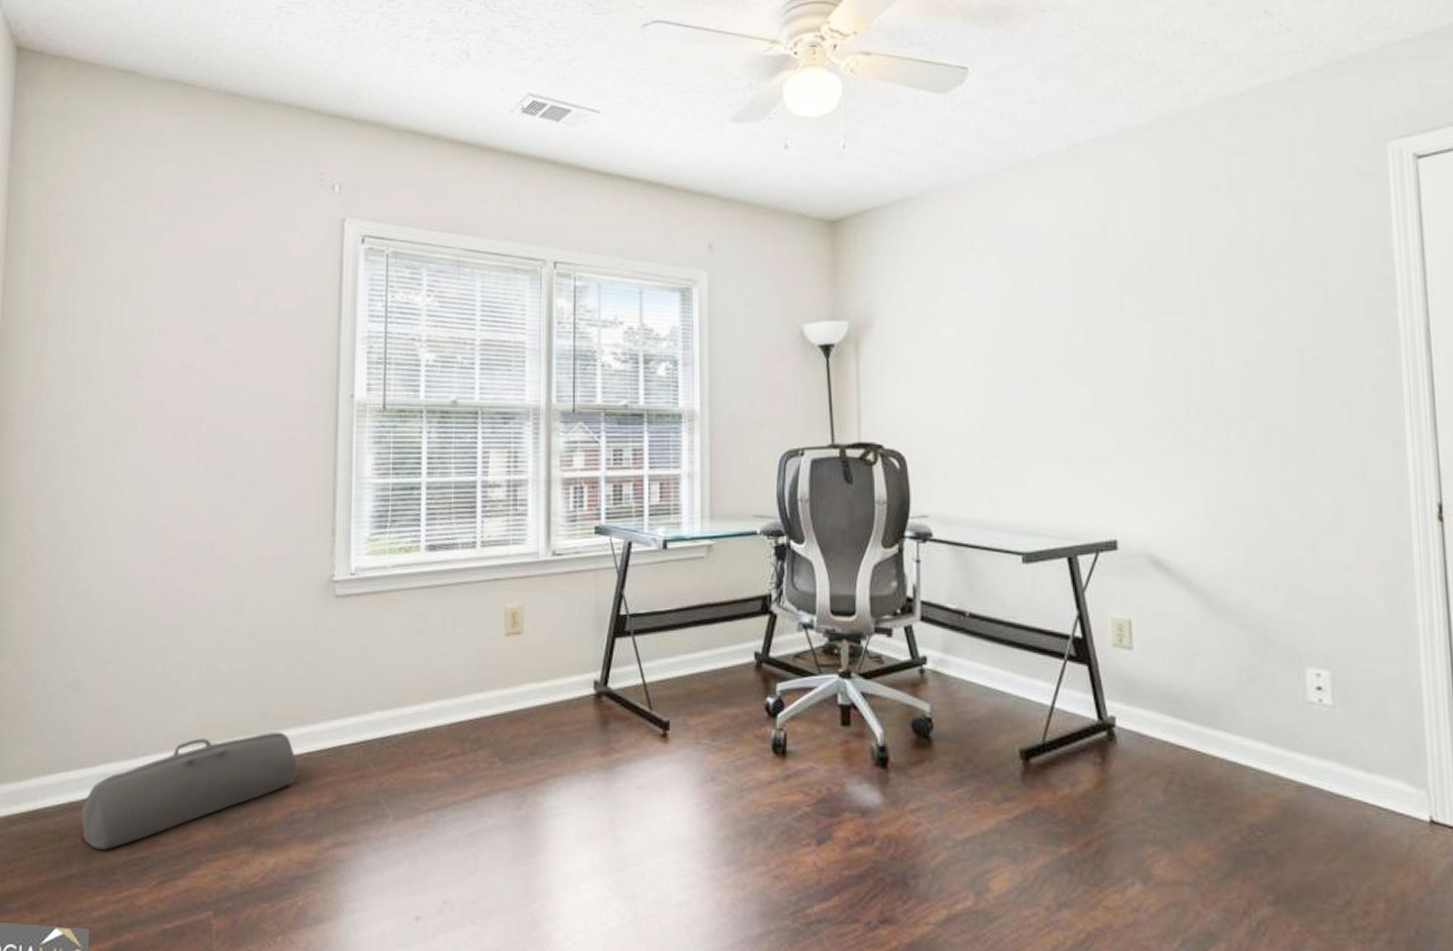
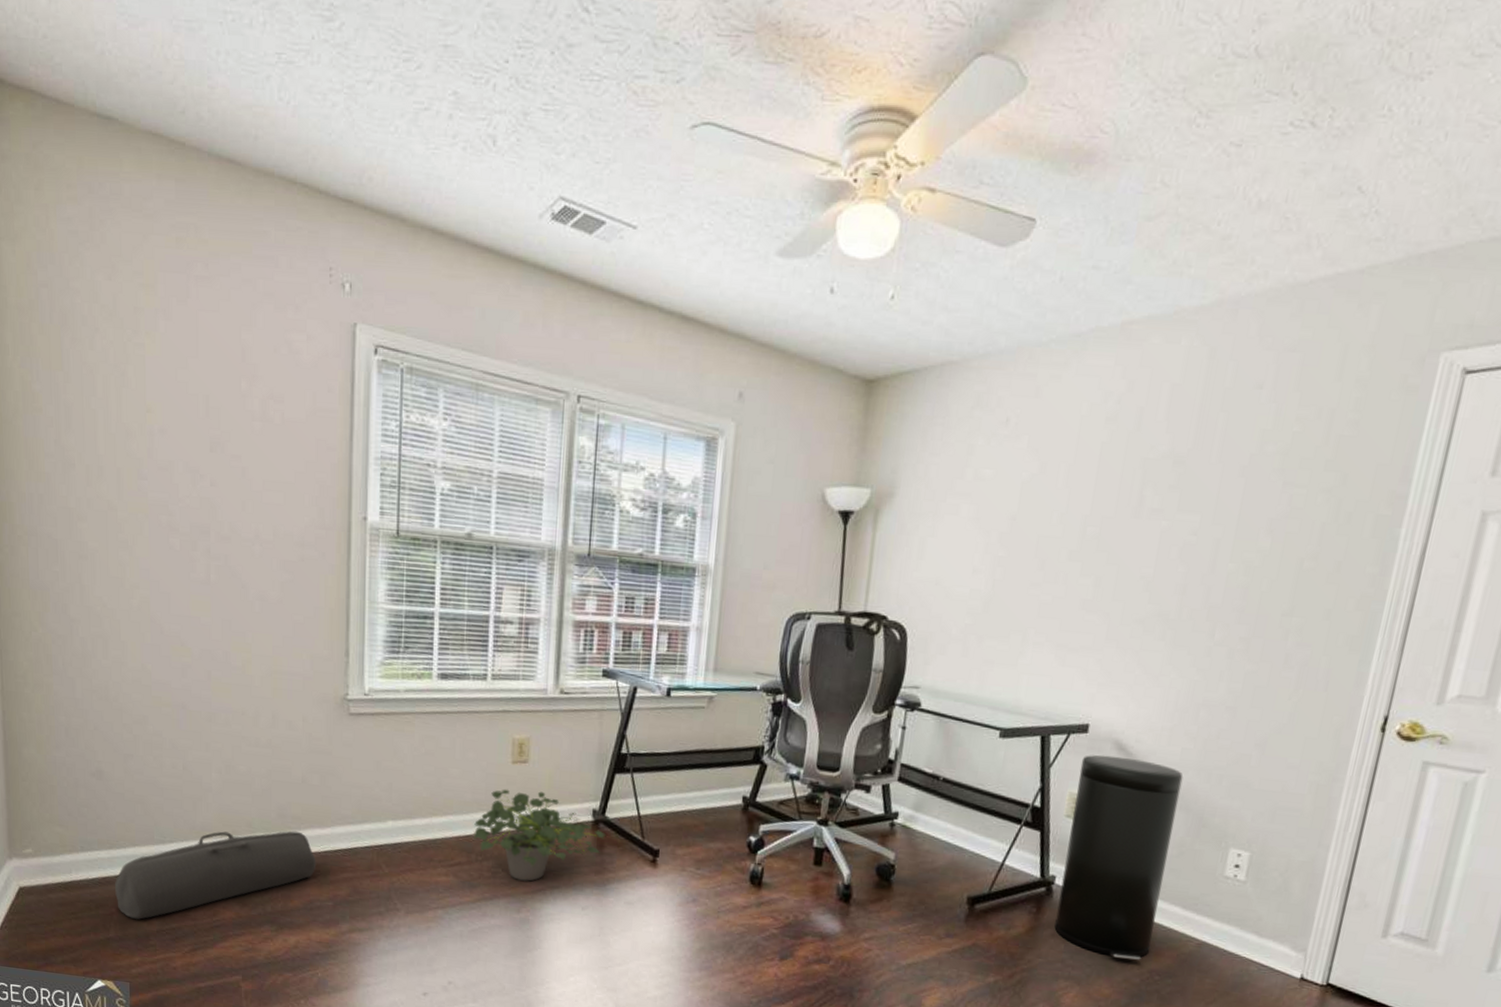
potted plant: none [467,665,611,772] -> present [474,789,607,882]
pedal bin: none [1117,573,1243,814] -> present [1054,754,1184,961]

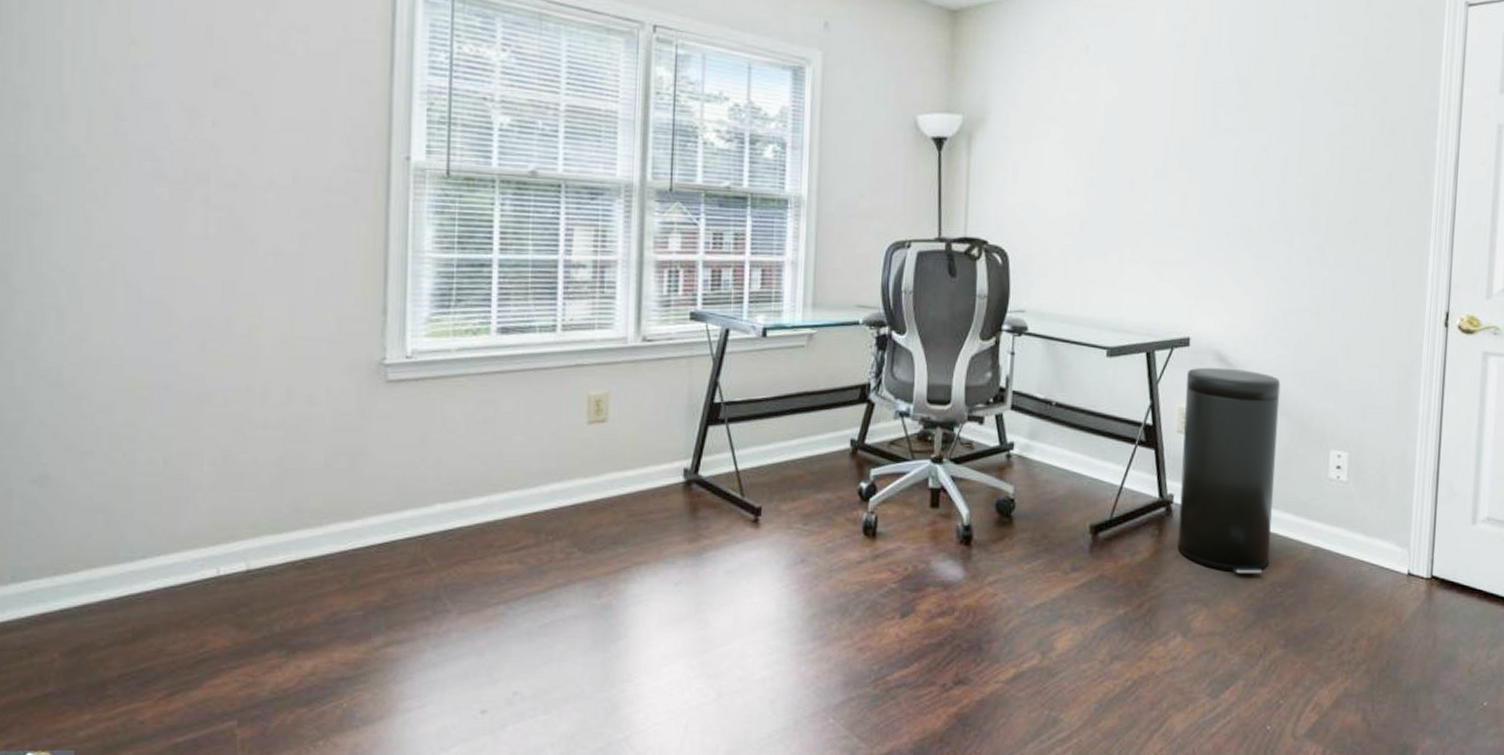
duffel bag: present [115,830,317,920] -> none [59,528,343,664]
potted plant: present [474,789,607,882] -> none [543,453,701,561]

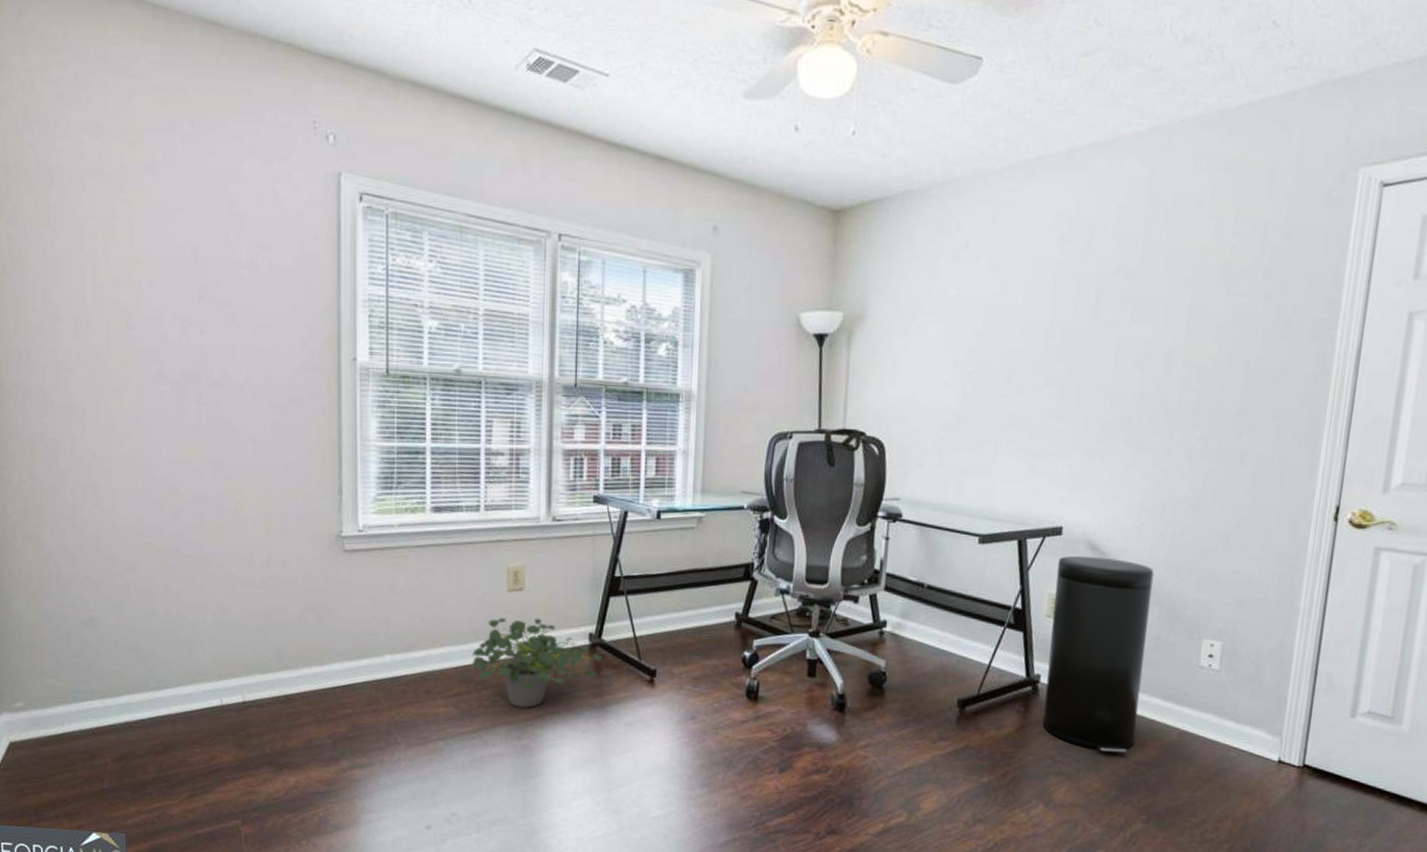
potted plant: none [543,453,701,561] -> present [472,617,604,709]

